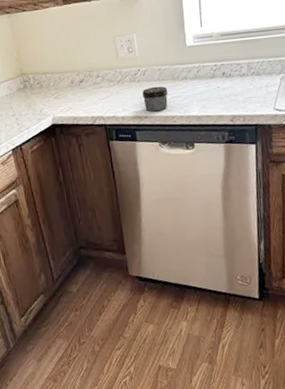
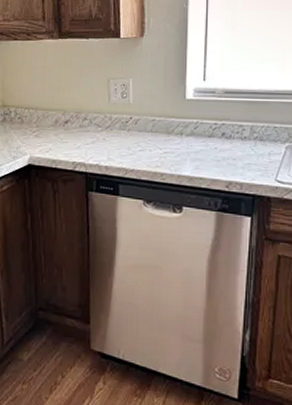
jar: present [142,86,168,112] -> none [131,138,160,166]

